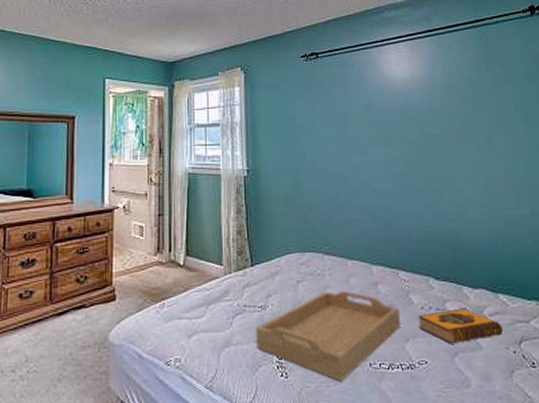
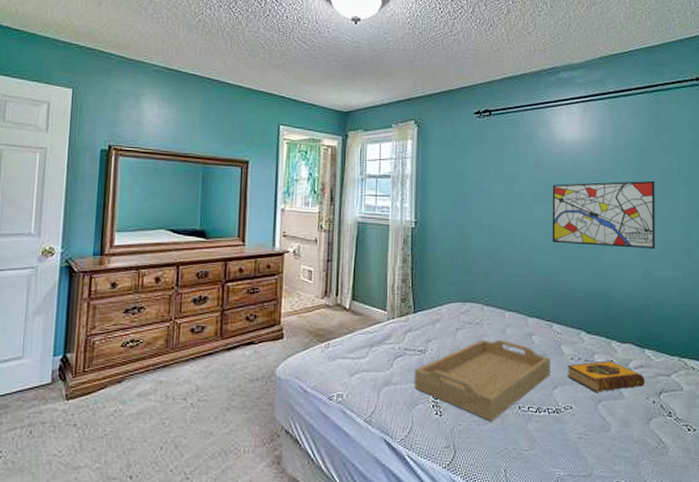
wall art: none [386,115,499,187] -> present [552,180,656,250]

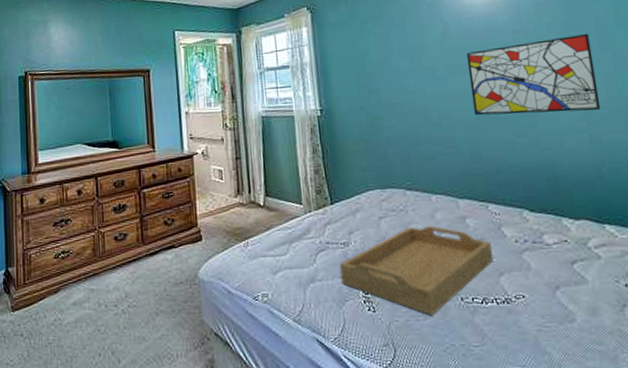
hardback book: present [567,361,646,392] -> none [511,240,613,278]

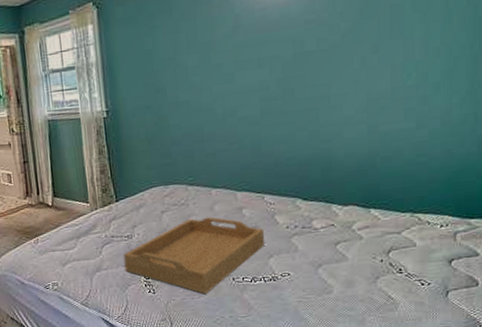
wall art: present [466,33,601,116] -> none [255,21,383,111]

